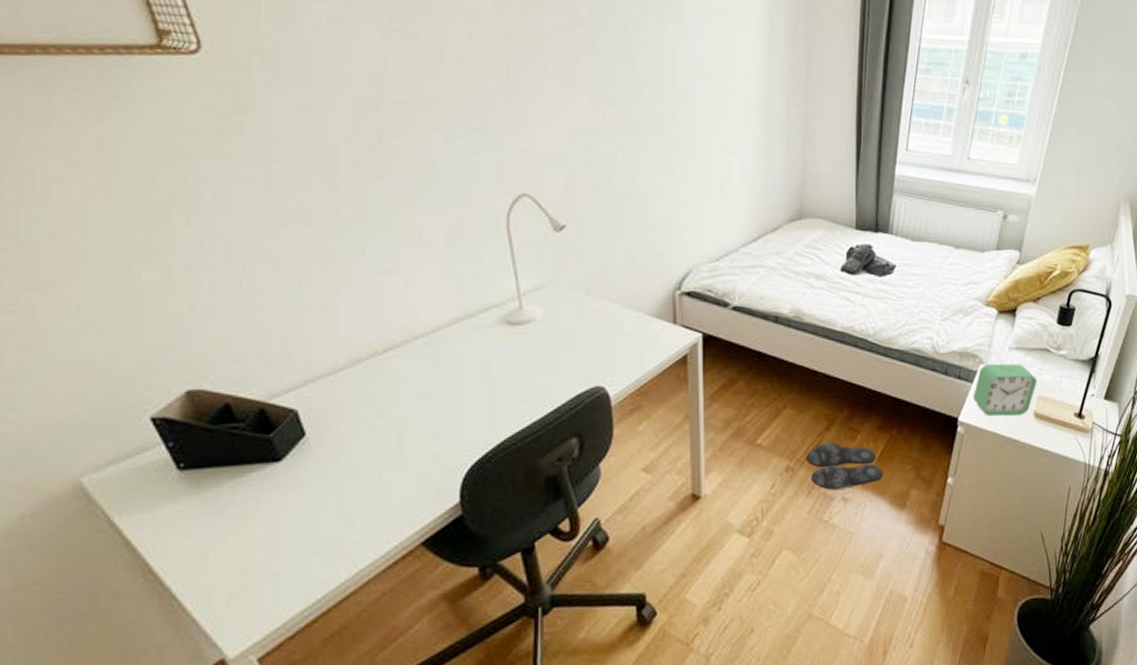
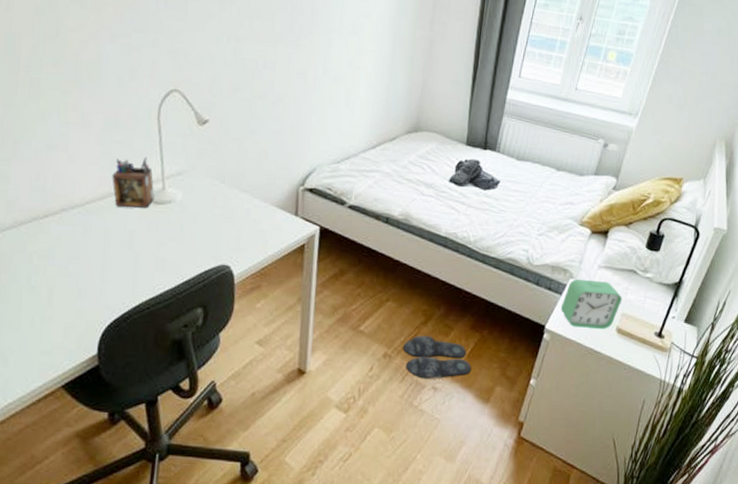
desk organizer: none [460,273,511,333] -> present [112,157,155,208]

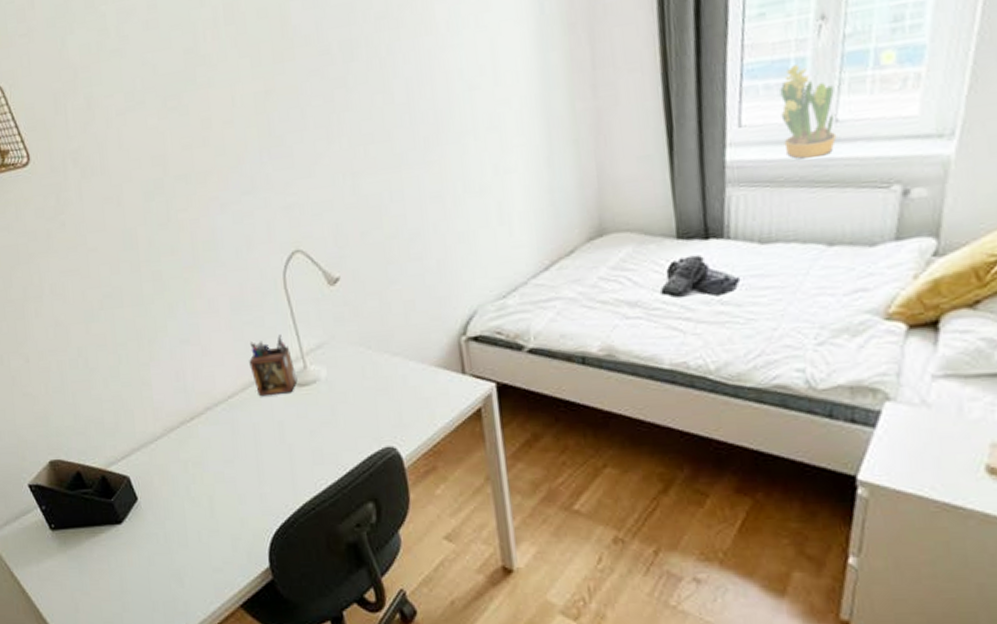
slippers: present [403,335,472,379] -> none [639,508,748,568]
potted flower: none [543,45,579,110] -> present [780,64,837,159]
alarm clock: present [560,279,623,329] -> none [877,398,988,473]

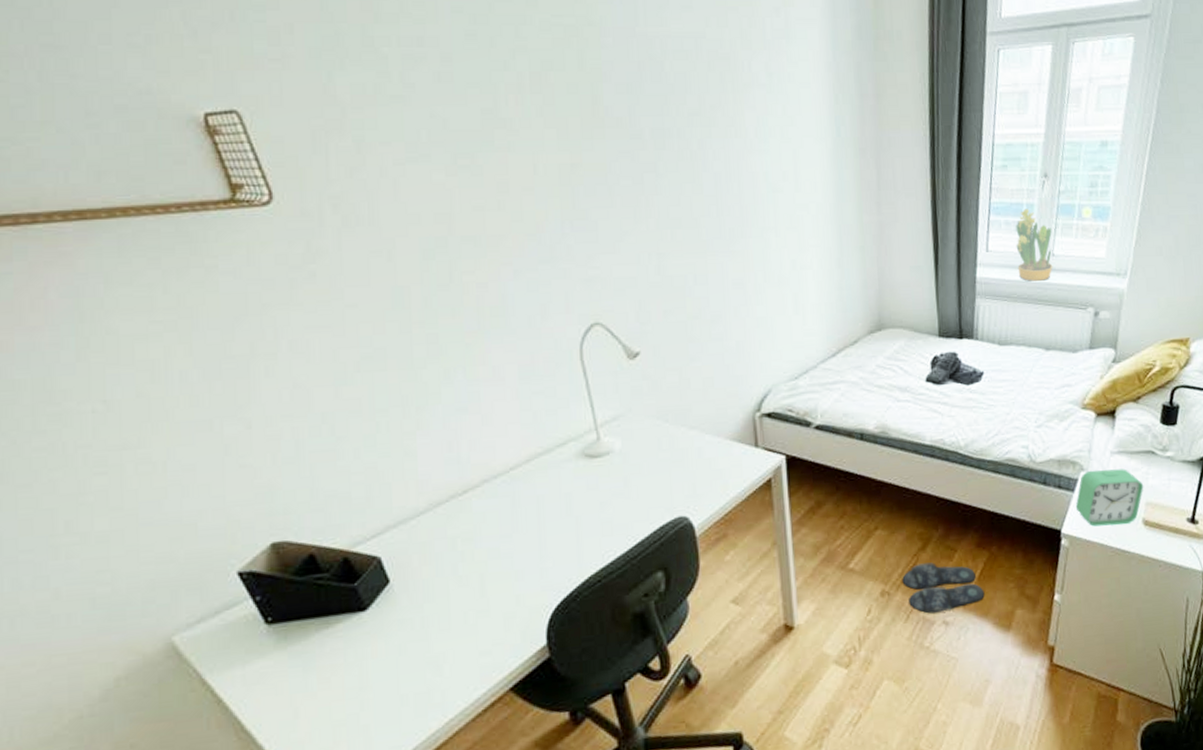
desk organizer: present [249,334,298,396] -> none [536,405,589,468]
slippers: none [639,508,748,568] -> present [902,562,985,614]
alarm clock: none [877,398,988,473] -> present [1075,468,1144,527]

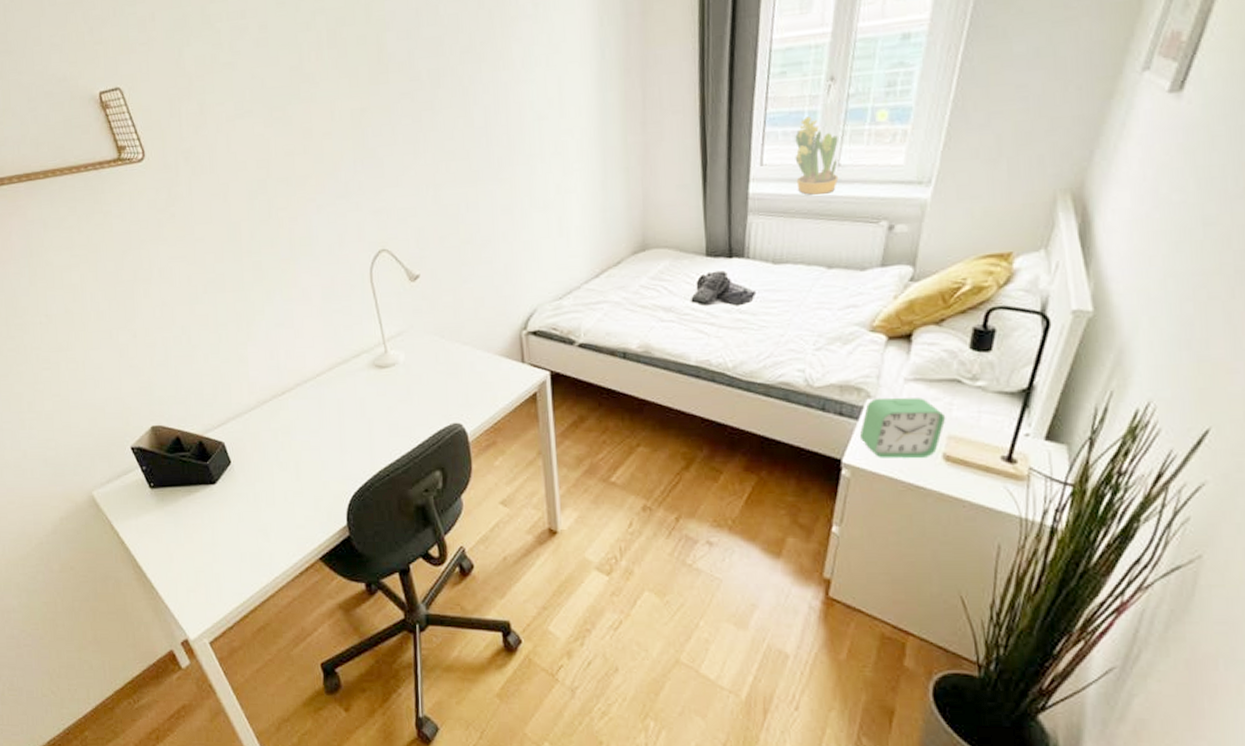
slippers: present [902,562,985,614] -> none [664,482,752,532]

